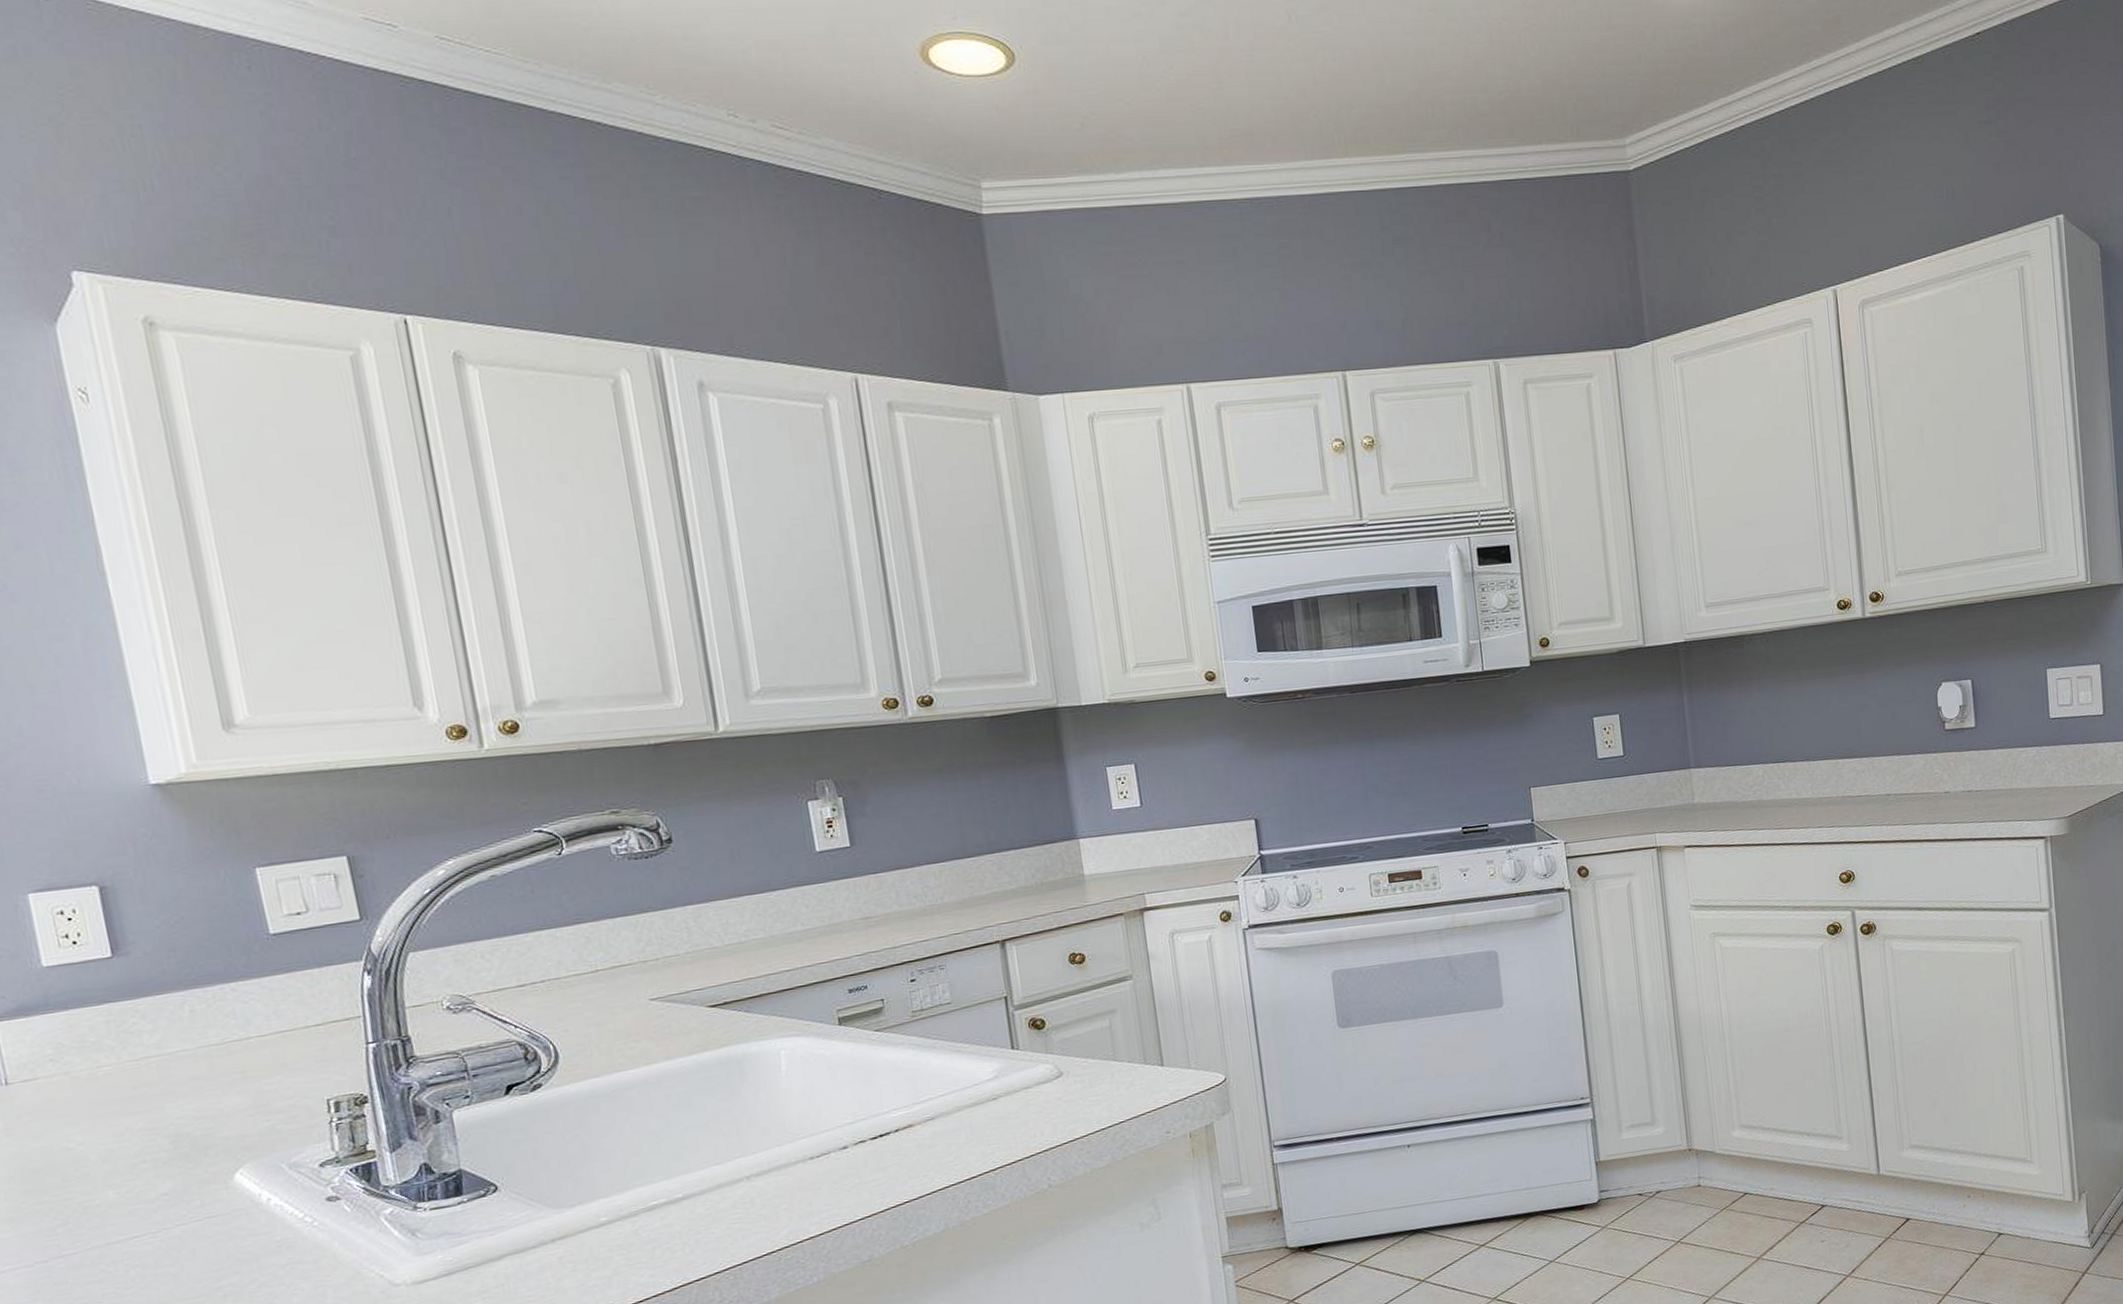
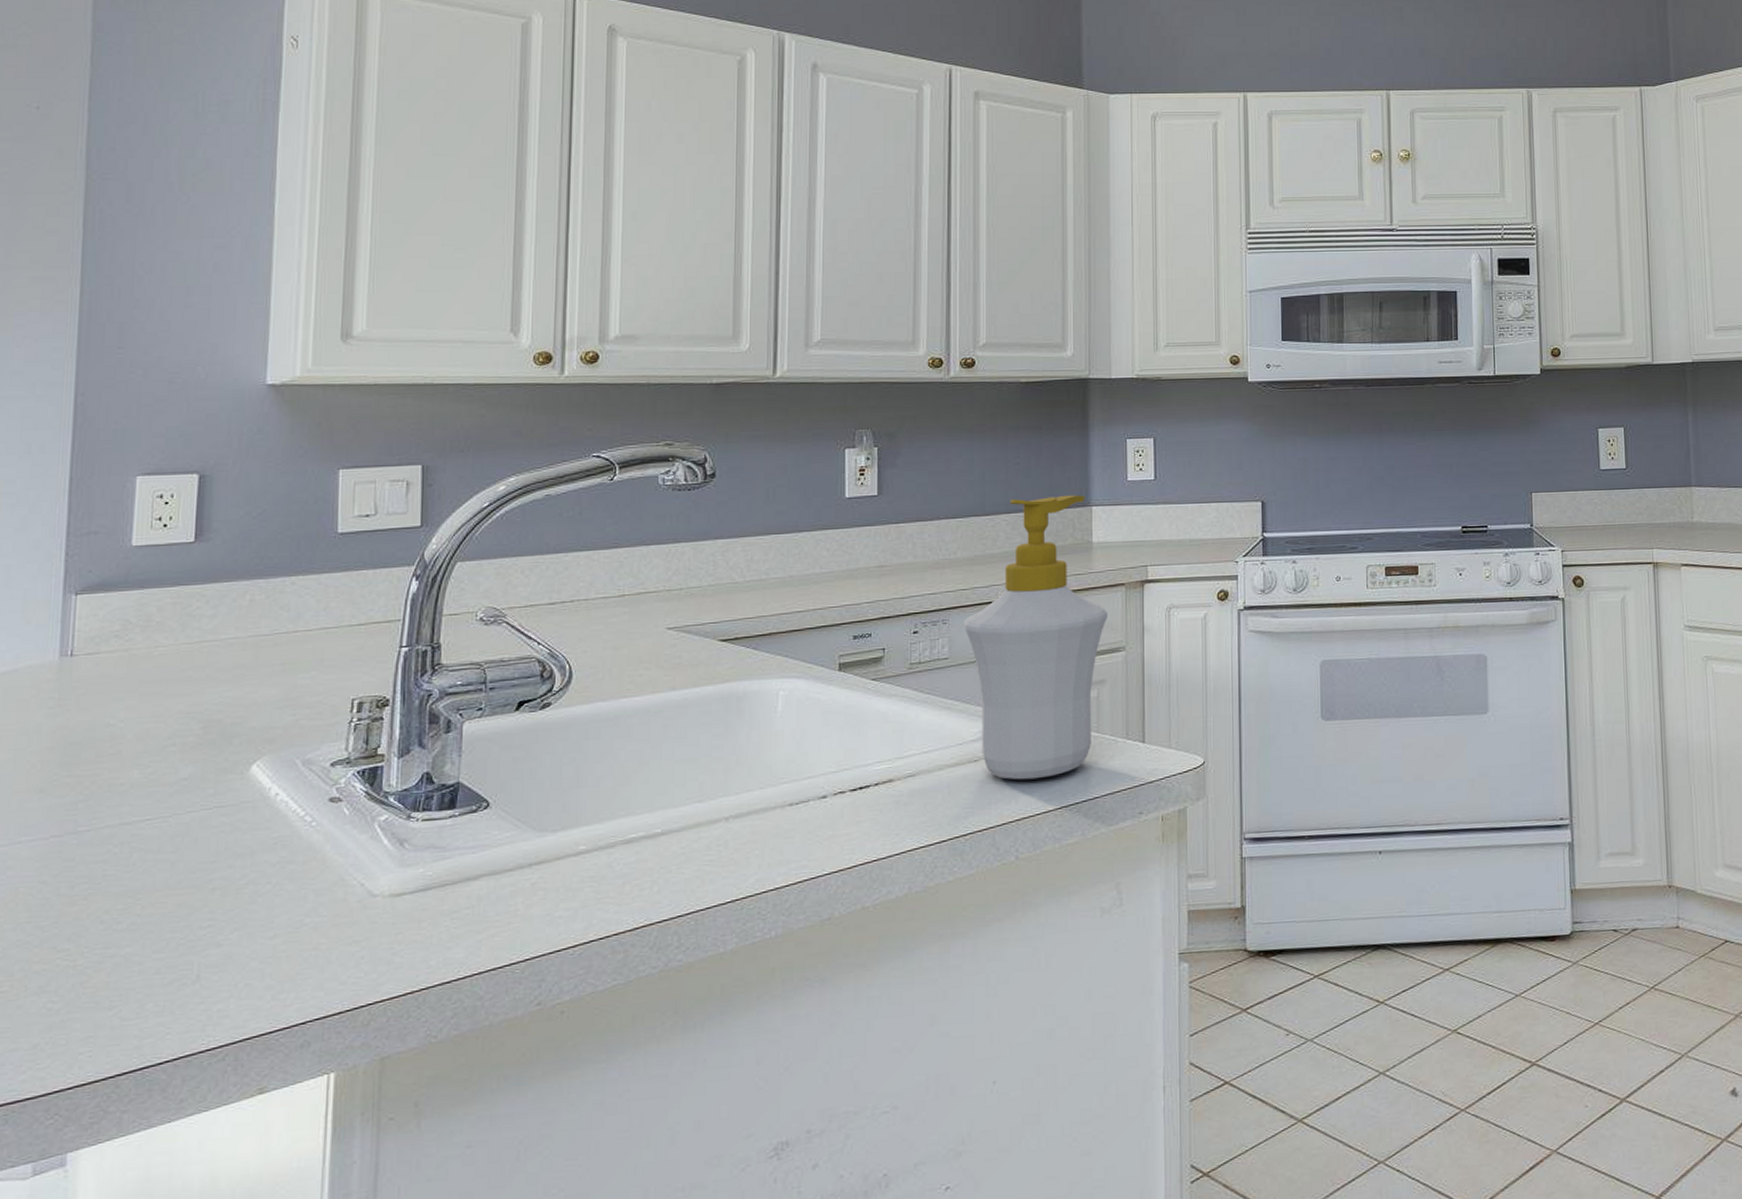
soap bottle: none [962,828,1111,1114] -> present [964,494,1109,780]

